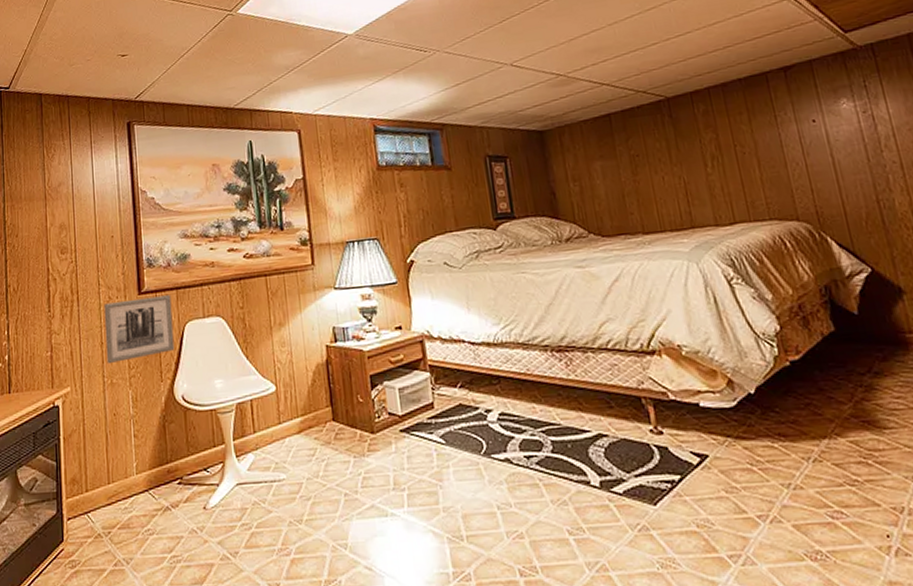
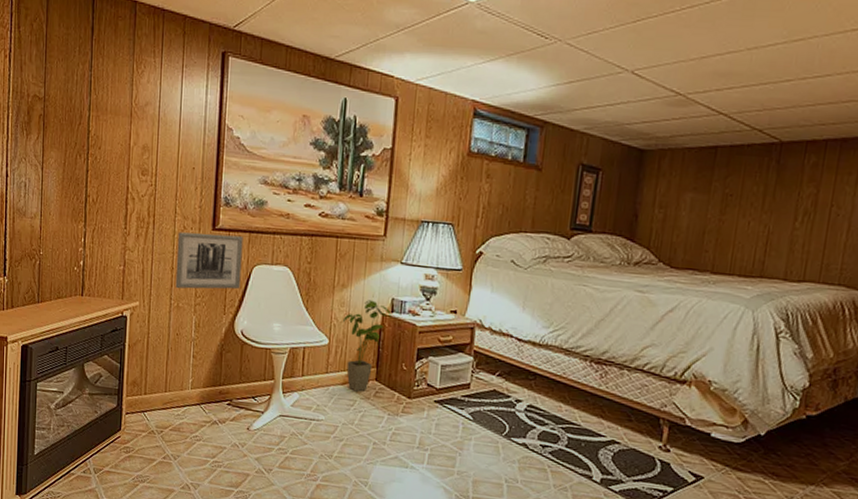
house plant: none [287,333,336,438] -> present [343,300,391,392]

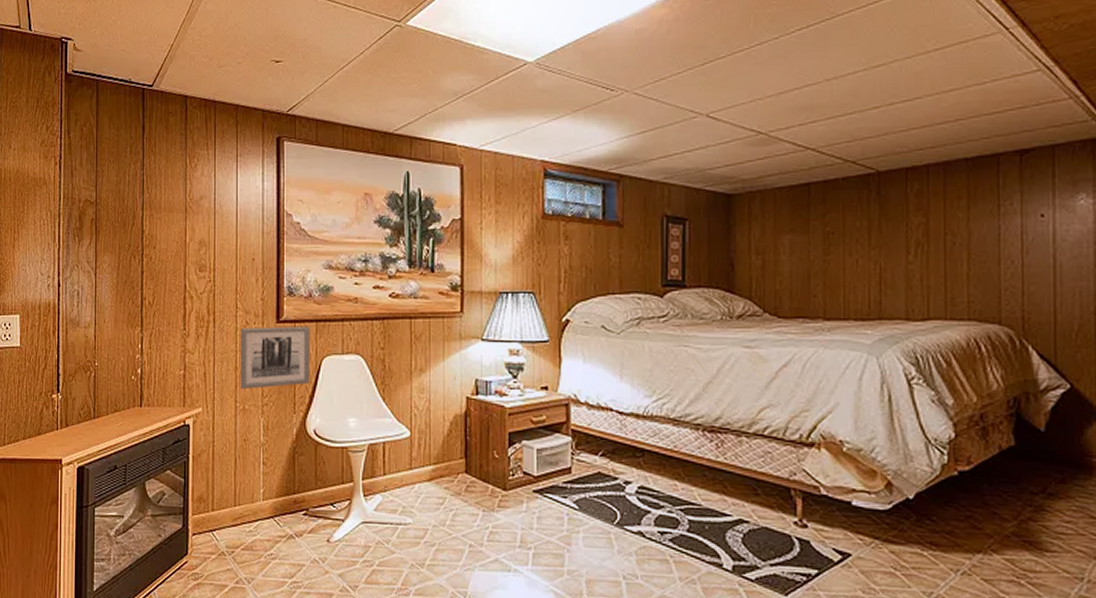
house plant: present [343,300,391,392] -> none [424,383,476,488]

